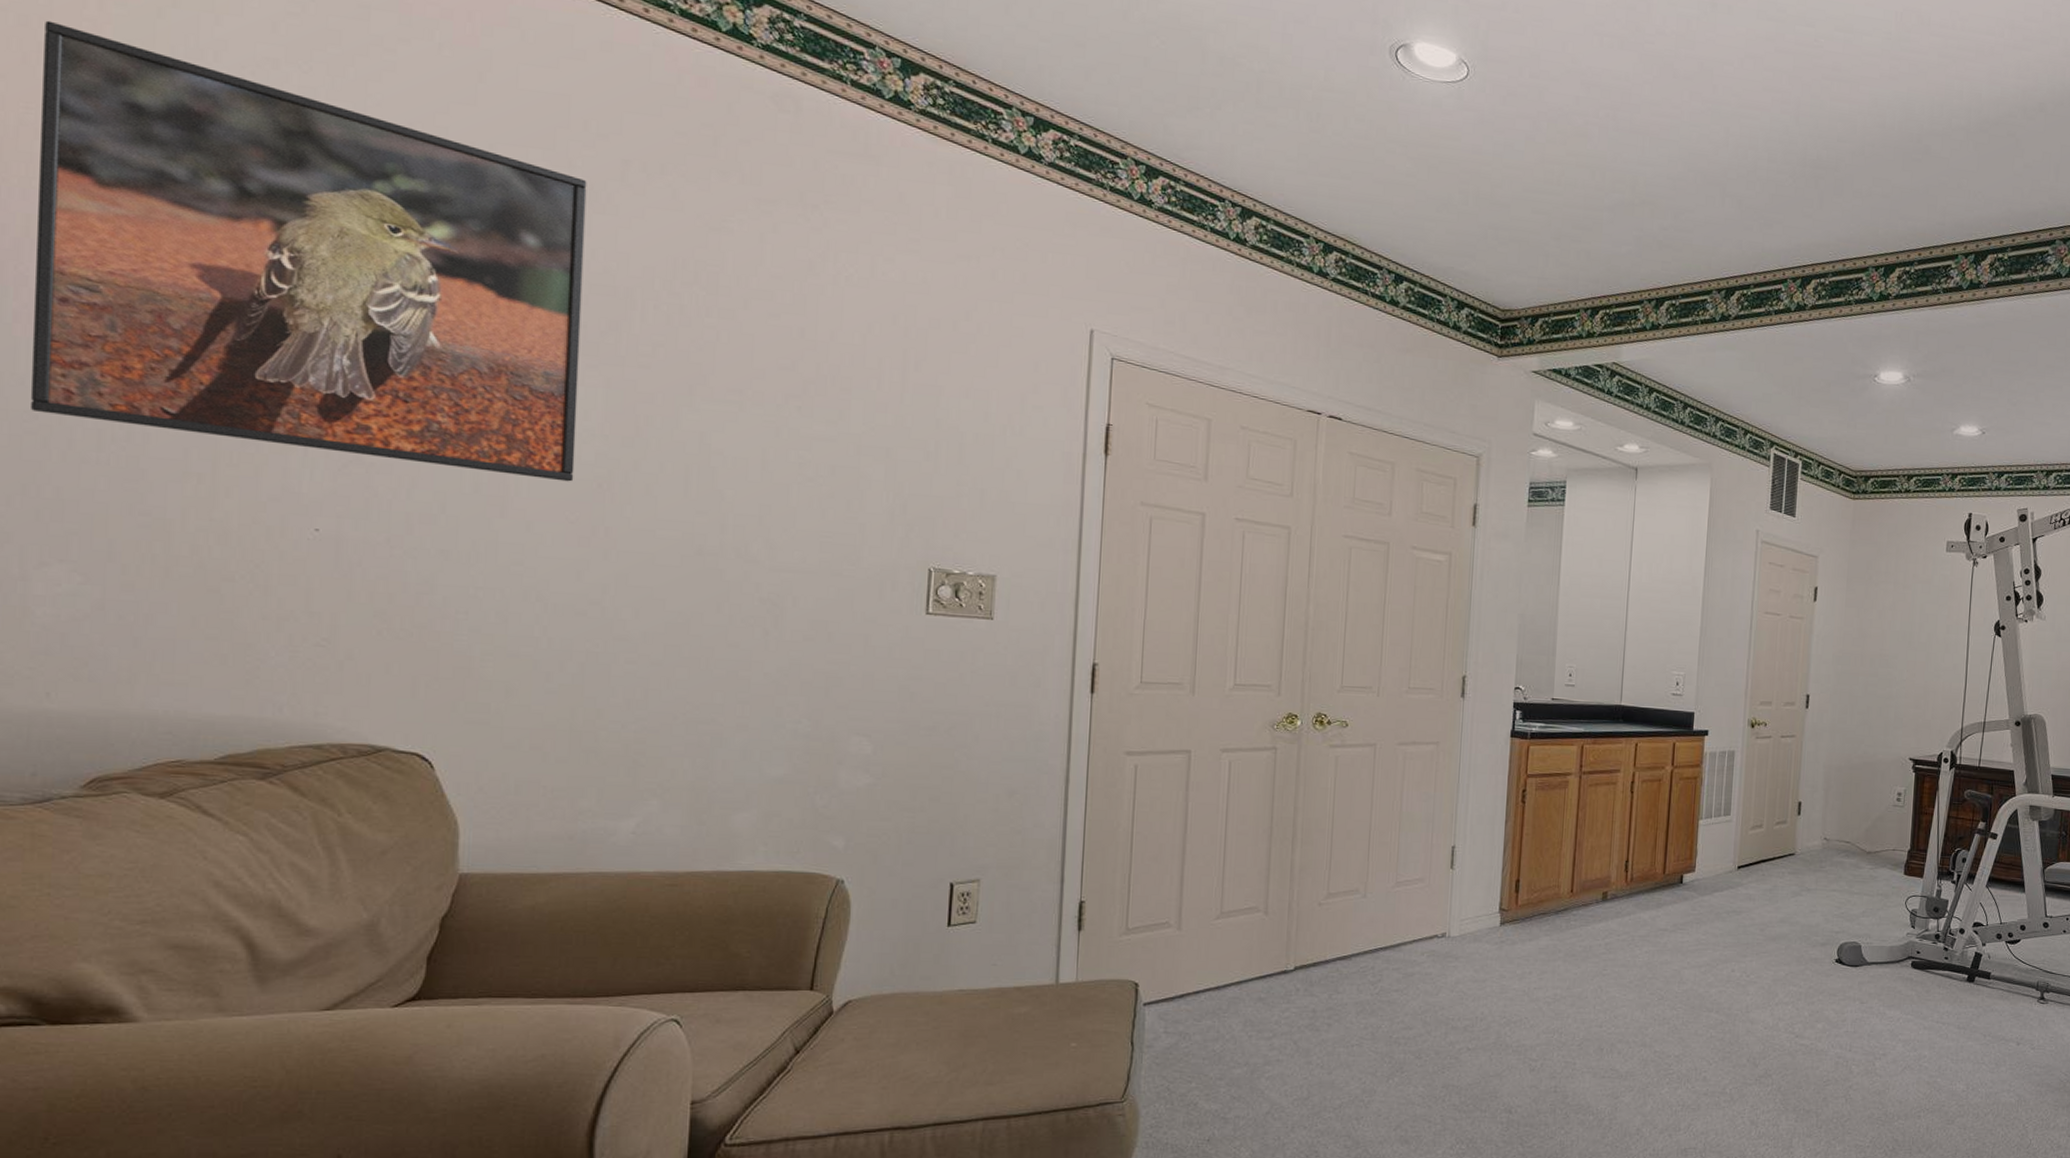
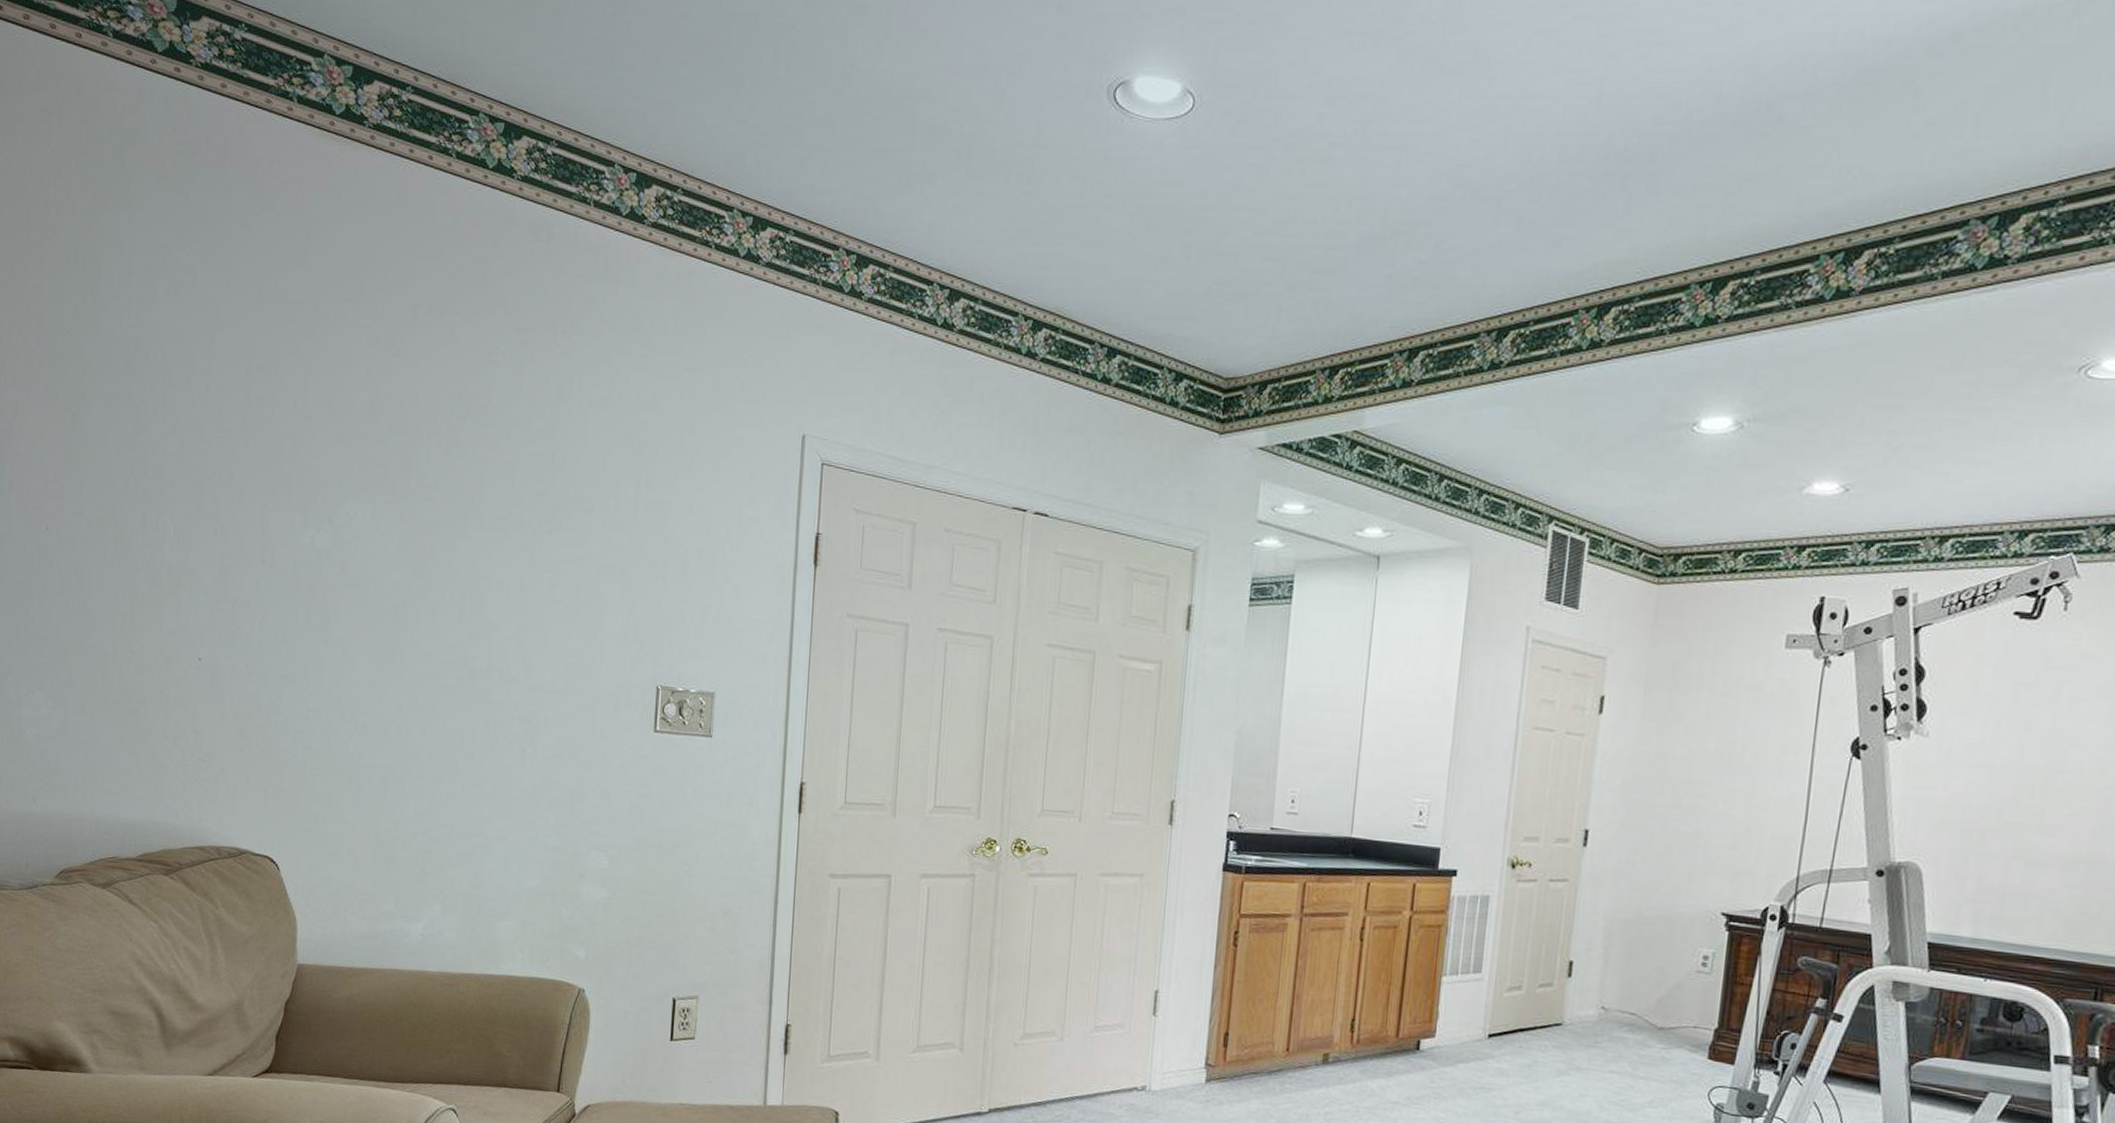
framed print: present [29,20,587,482] -> none [20,233,386,611]

